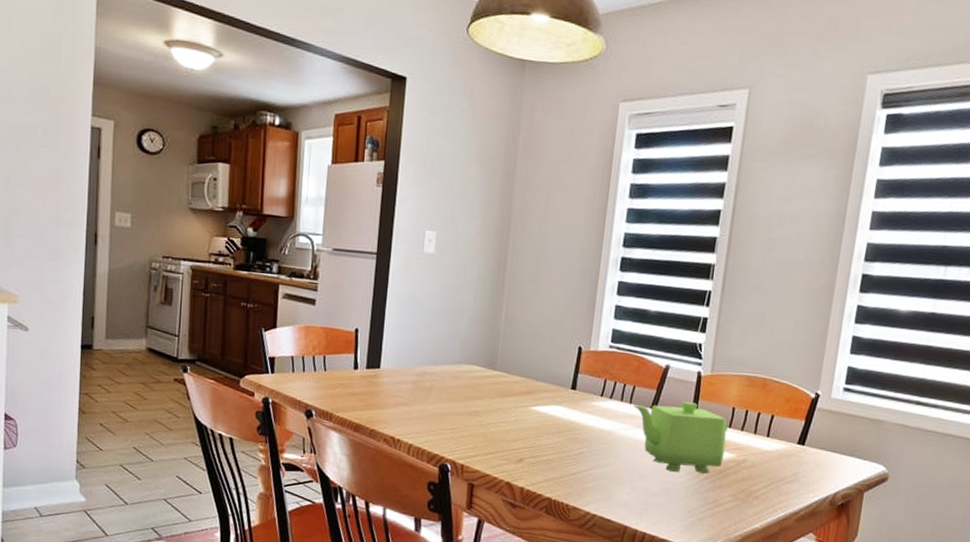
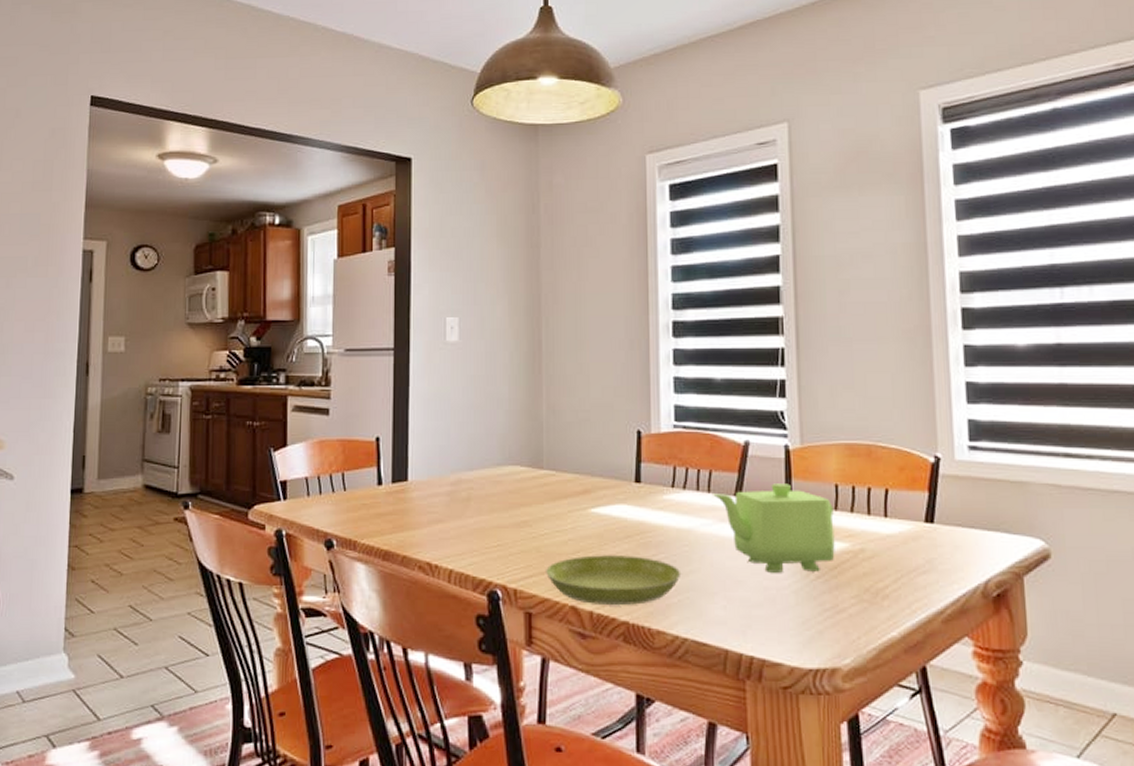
saucer: none [489,443,599,486] -> present [546,555,681,606]

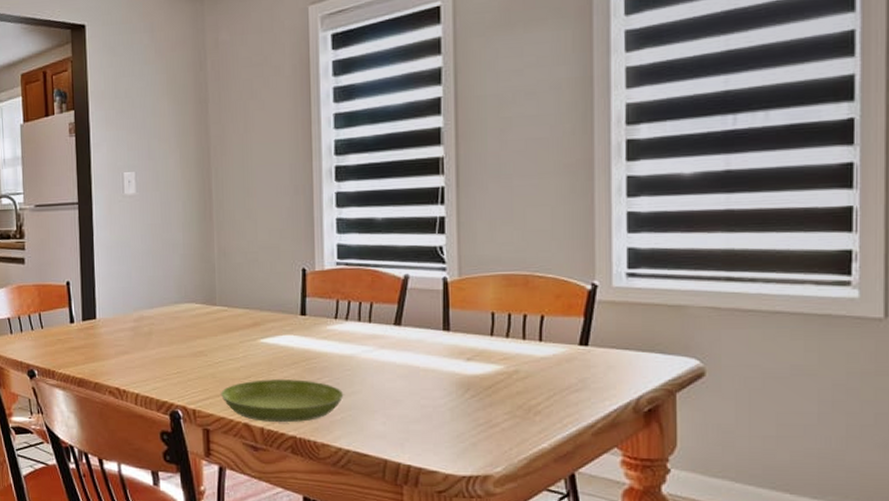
teapot: present [713,483,835,573] -> none [374,313,490,393]

